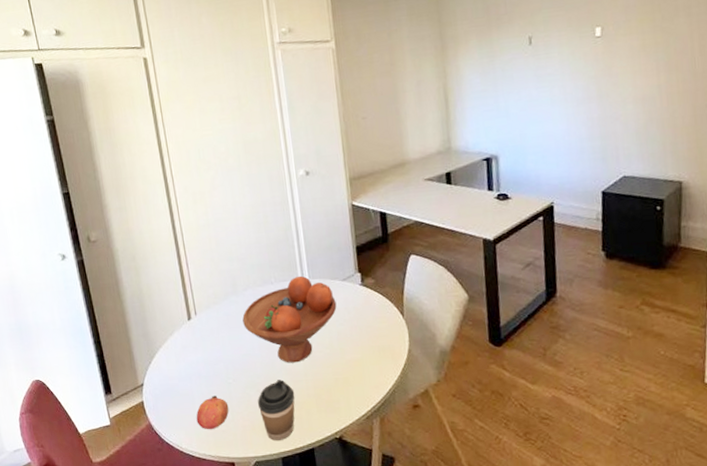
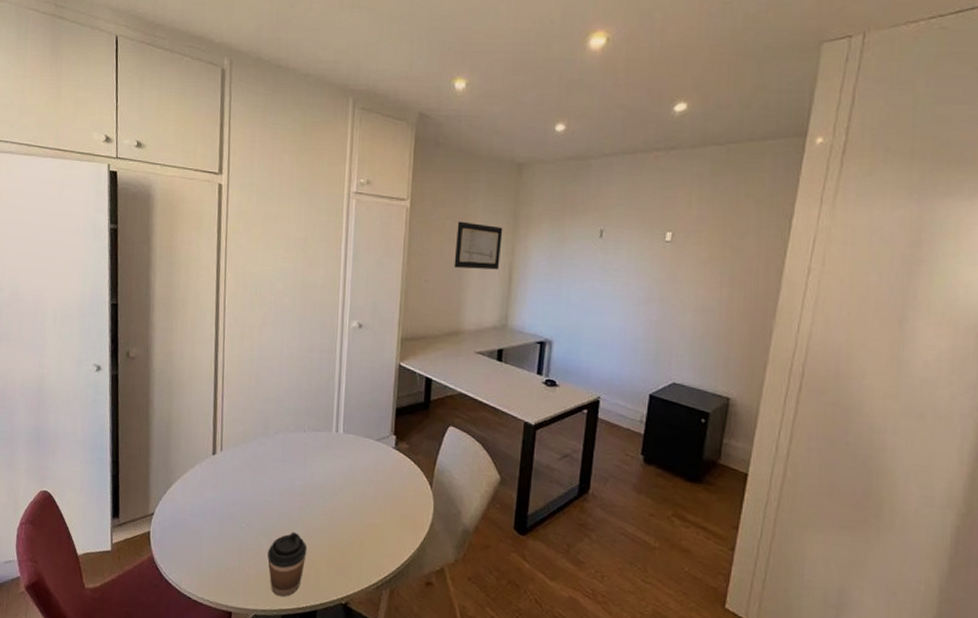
pomegranate: present [196,395,229,430] -> none [201,537,237,574]
fruit bowl: present [242,275,337,363] -> none [268,428,366,518]
wall art: none [385,51,434,100] -> present [454,221,503,270]

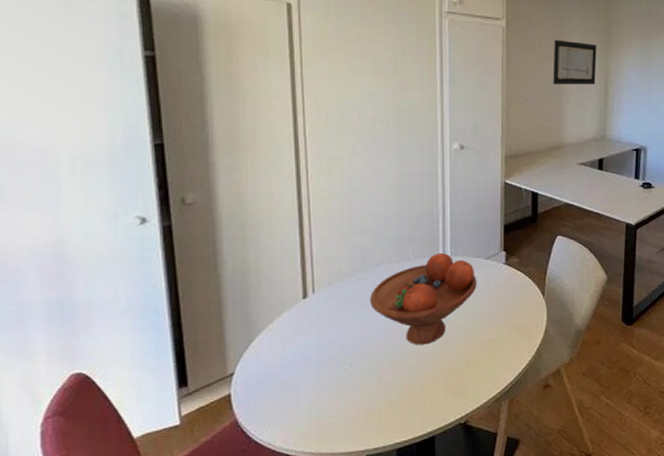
fruit bowl: none [268,428,366,518] -> present [370,252,477,346]
coffee cup: present [268,532,307,597] -> none [377,363,420,431]

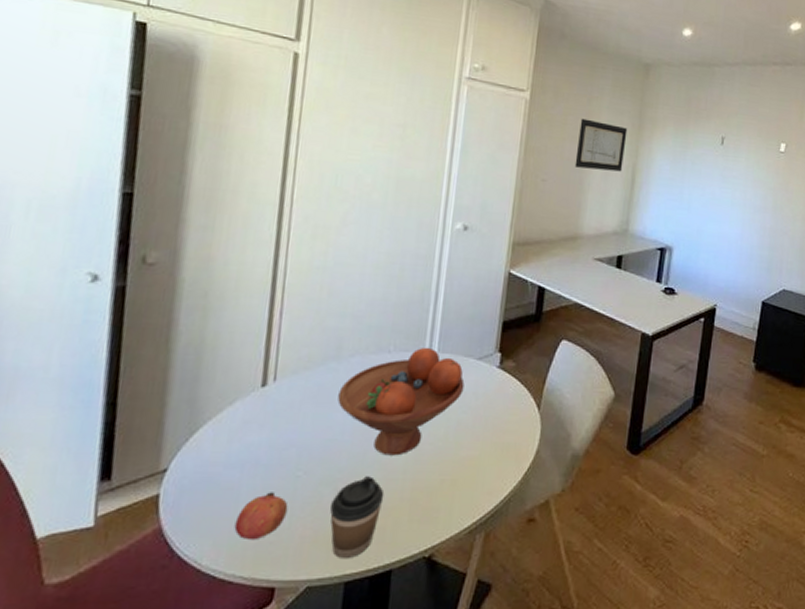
pomegranate: none [298,383,341,424] -> present [234,492,288,541]
coffee cup: none [377,363,420,431] -> present [330,476,385,559]

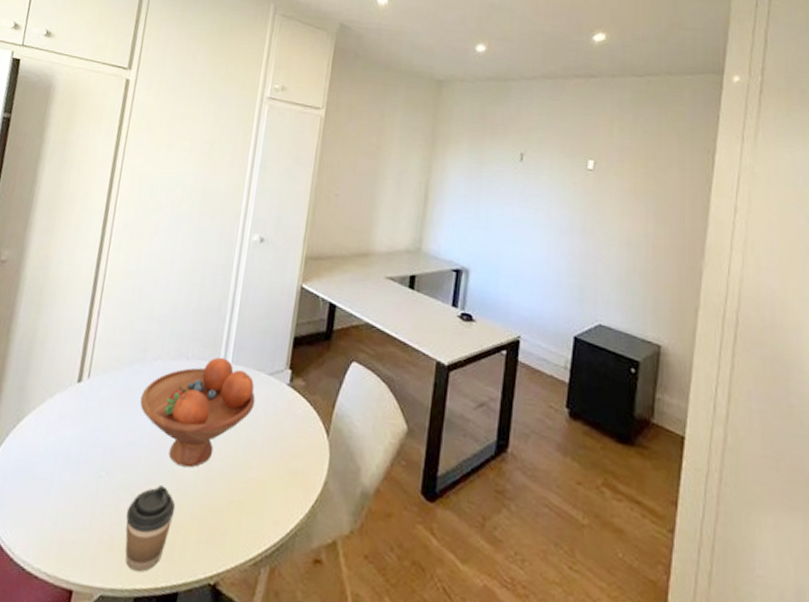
pomegranate: present [234,492,288,541] -> none [44,488,91,537]
wall art: present [574,118,628,172] -> none [367,134,420,188]

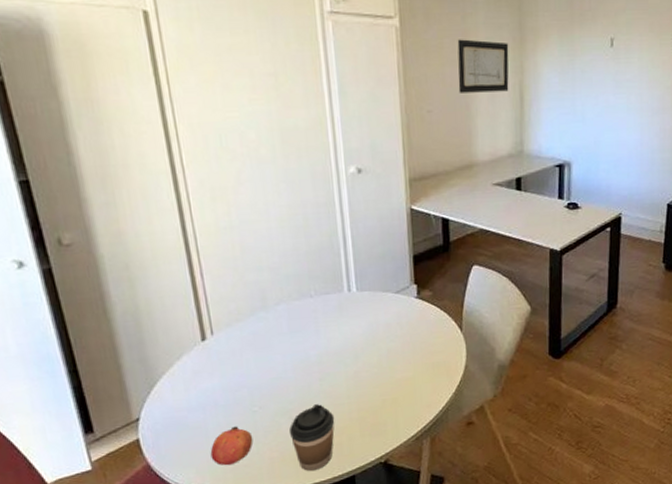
pomegranate: none [44,488,91,537] -> present [210,426,254,466]
fruit bowl: present [140,357,256,468] -> none [273,287,388,386]
wall art: none [367,134,420,188] -> present [457,39,509,93]

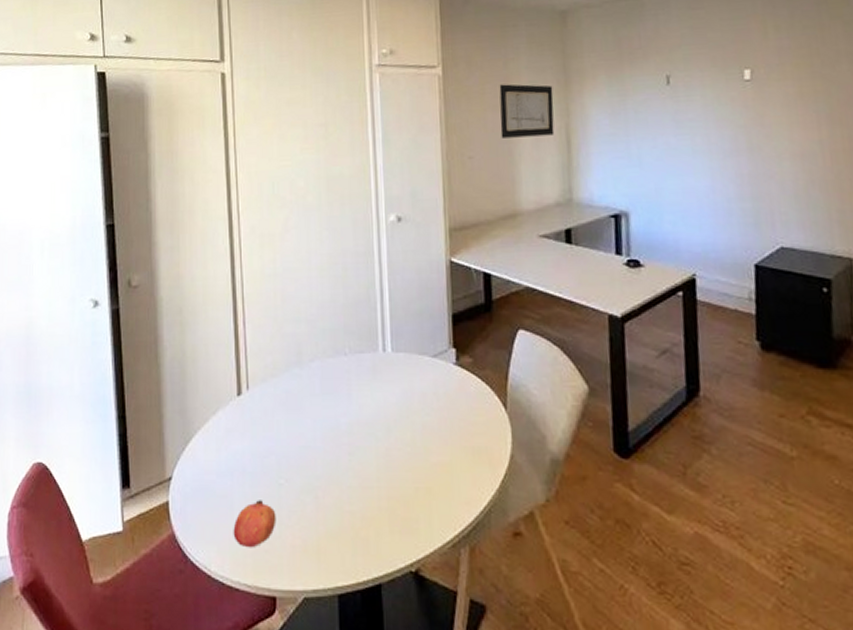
coffee cup: present [289,404,335,472] -> none [314,484,363,571]

